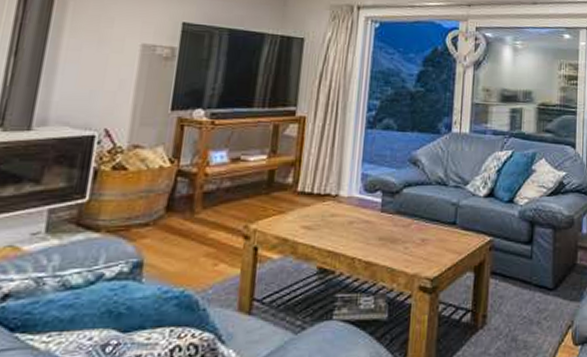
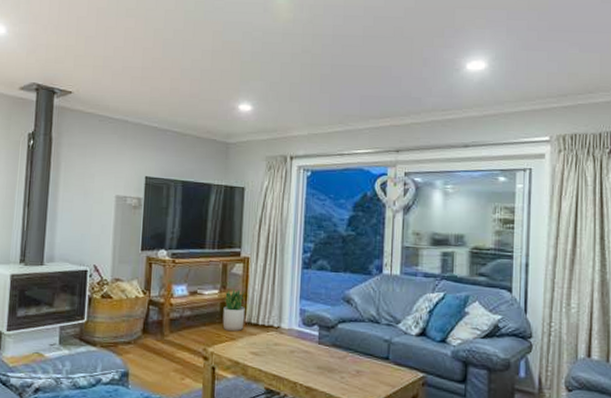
planter: none [270,152,299,204] -> present [222,288,245,332]

